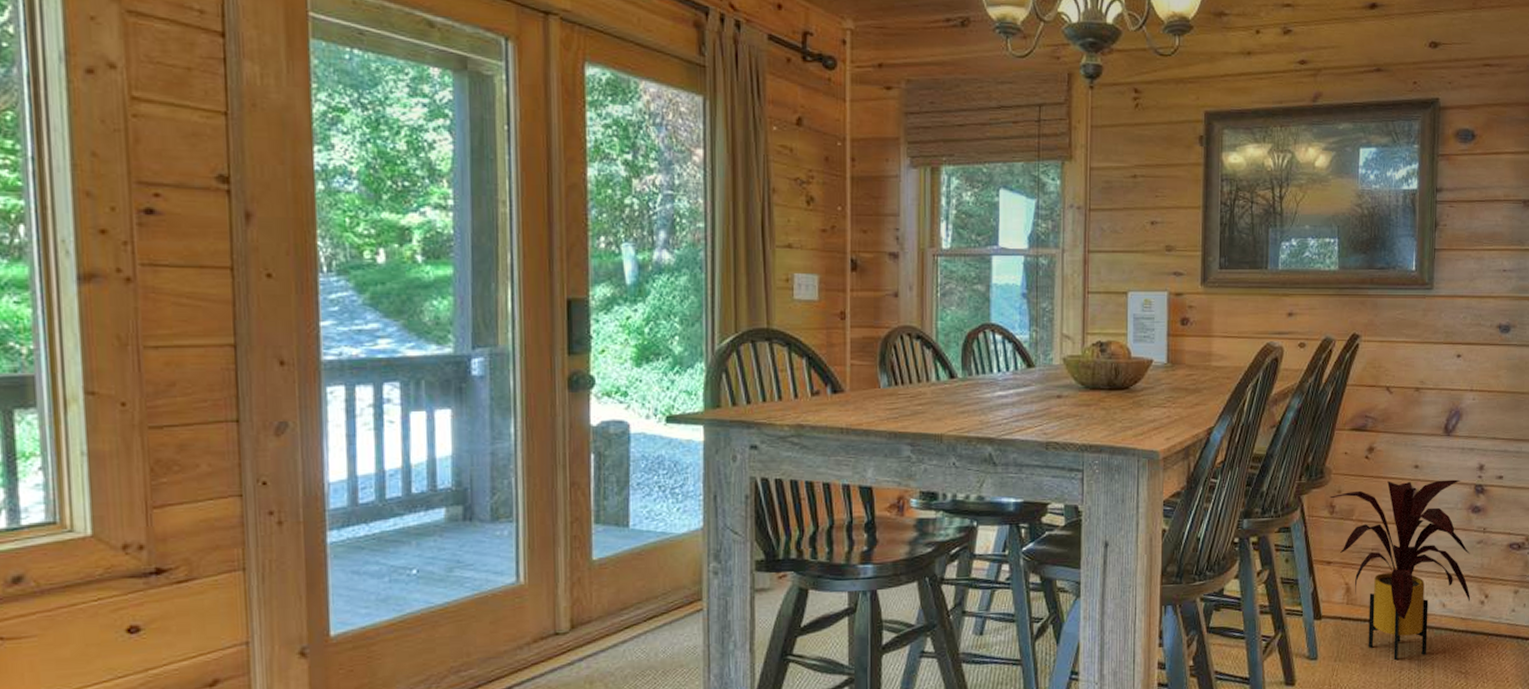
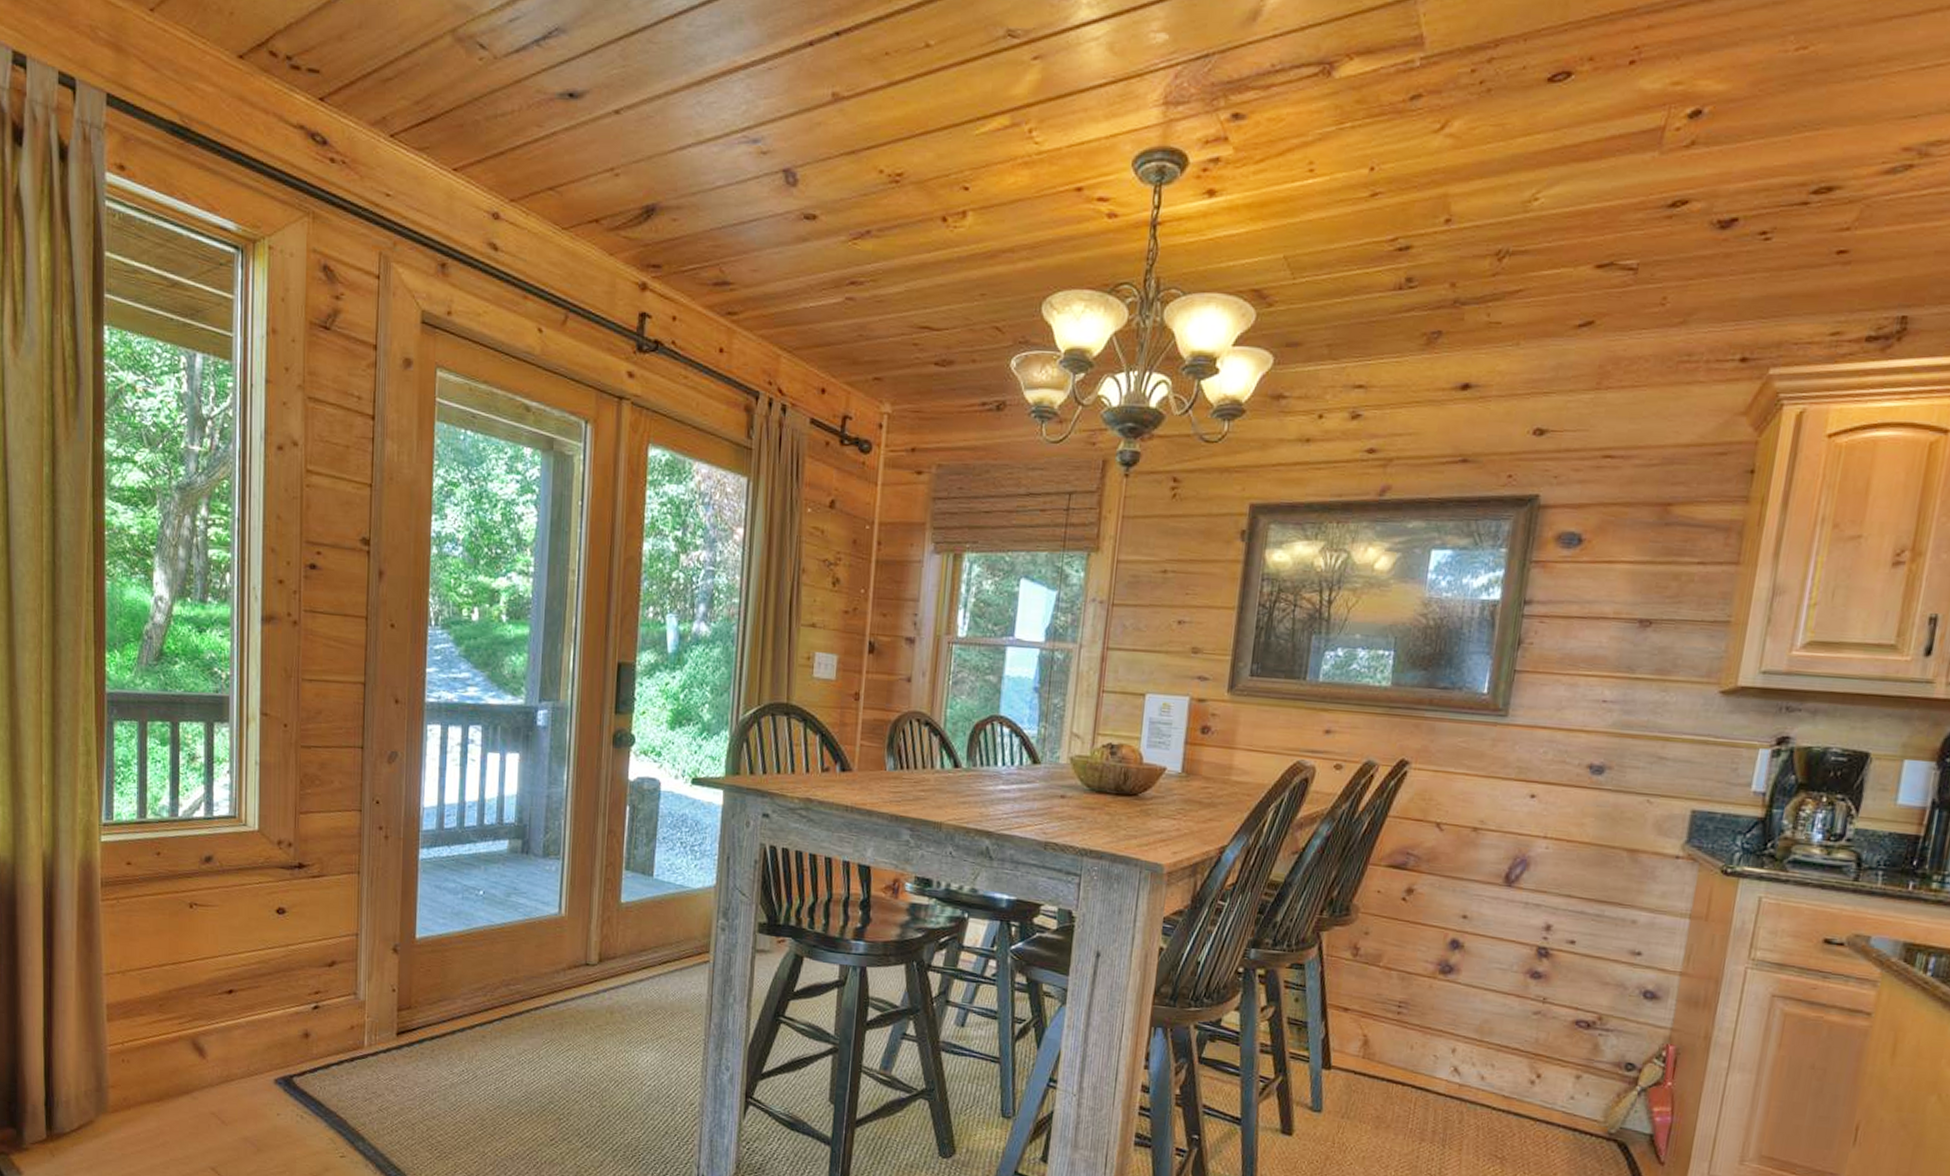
house plant: present [1329,479,1470,661] -> none [1354,928,1523,1130]

